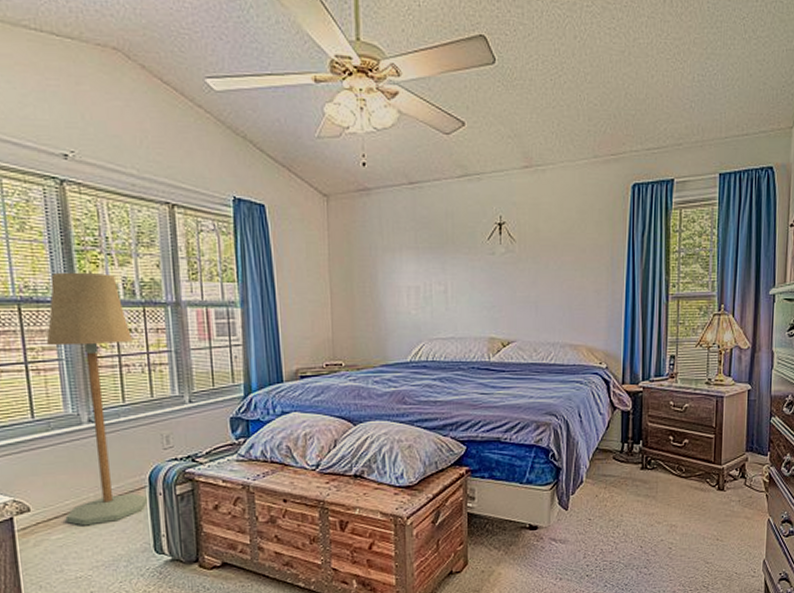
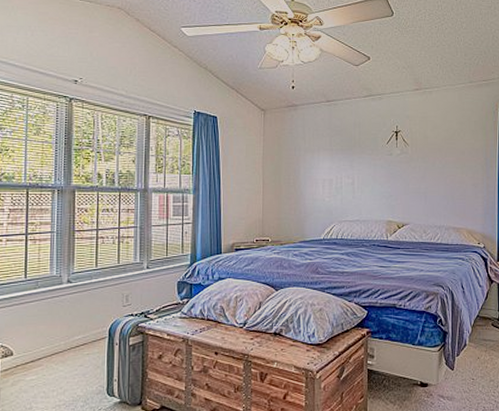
floor lamp: present [46,272,147,526] -> none [39,165,108,370]

